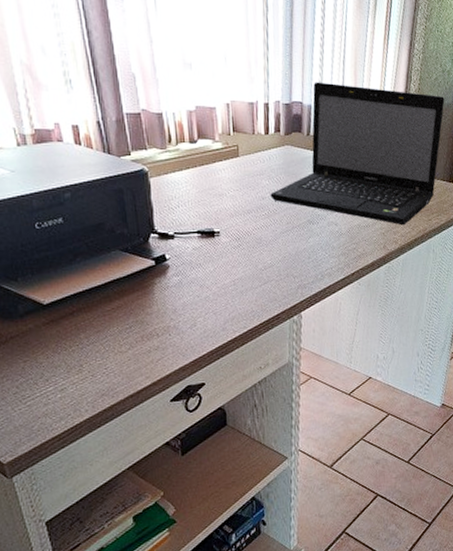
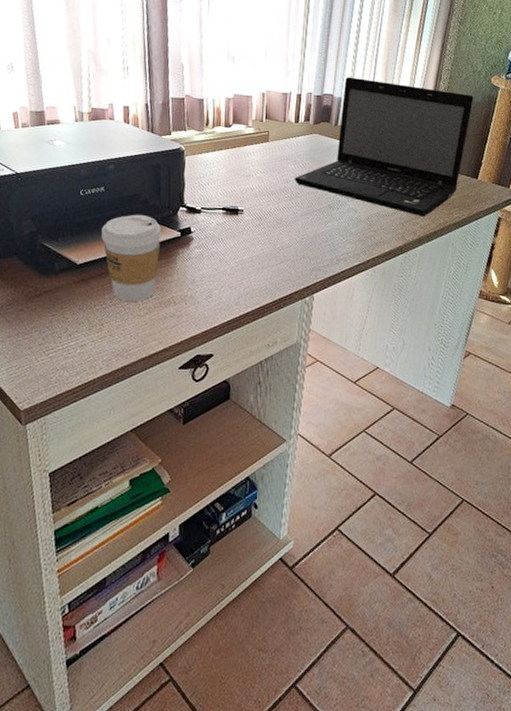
coffee cup: none [66,245,135,339] -> present [101,214,162,301]

